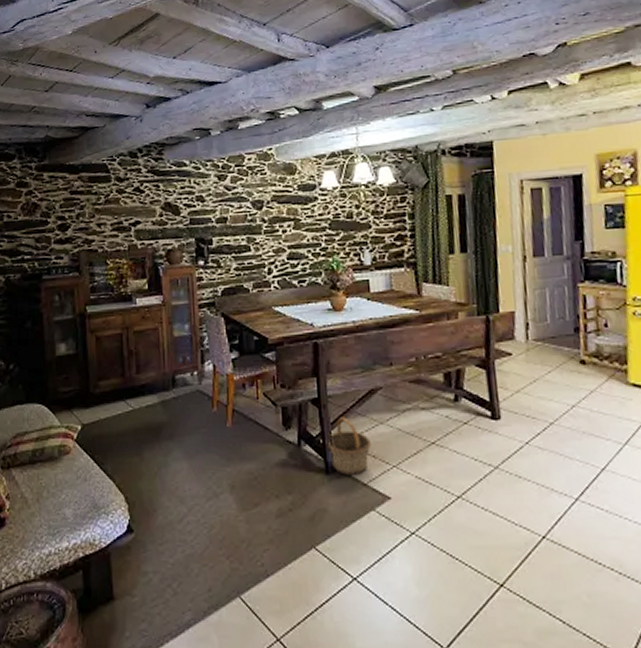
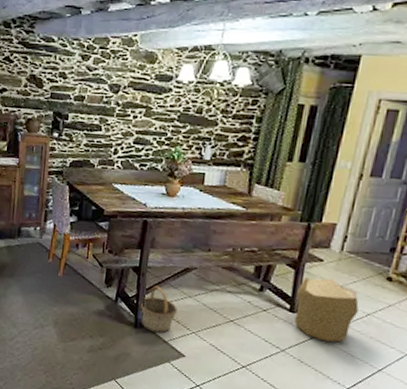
pouf: none [494,372,562,447] -> present [294,277,359,343]

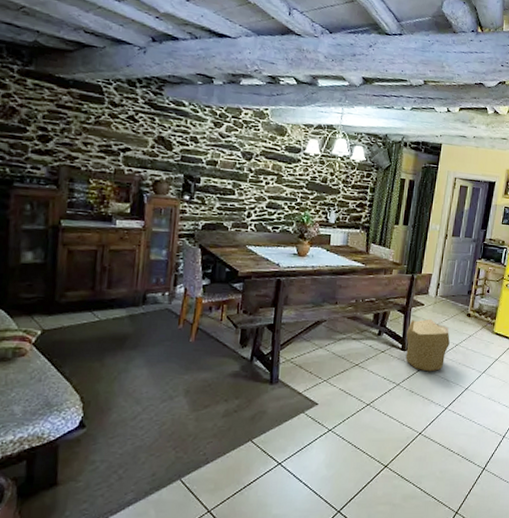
basket: present [138,285,178,333] -> none [274,340,311,386]

